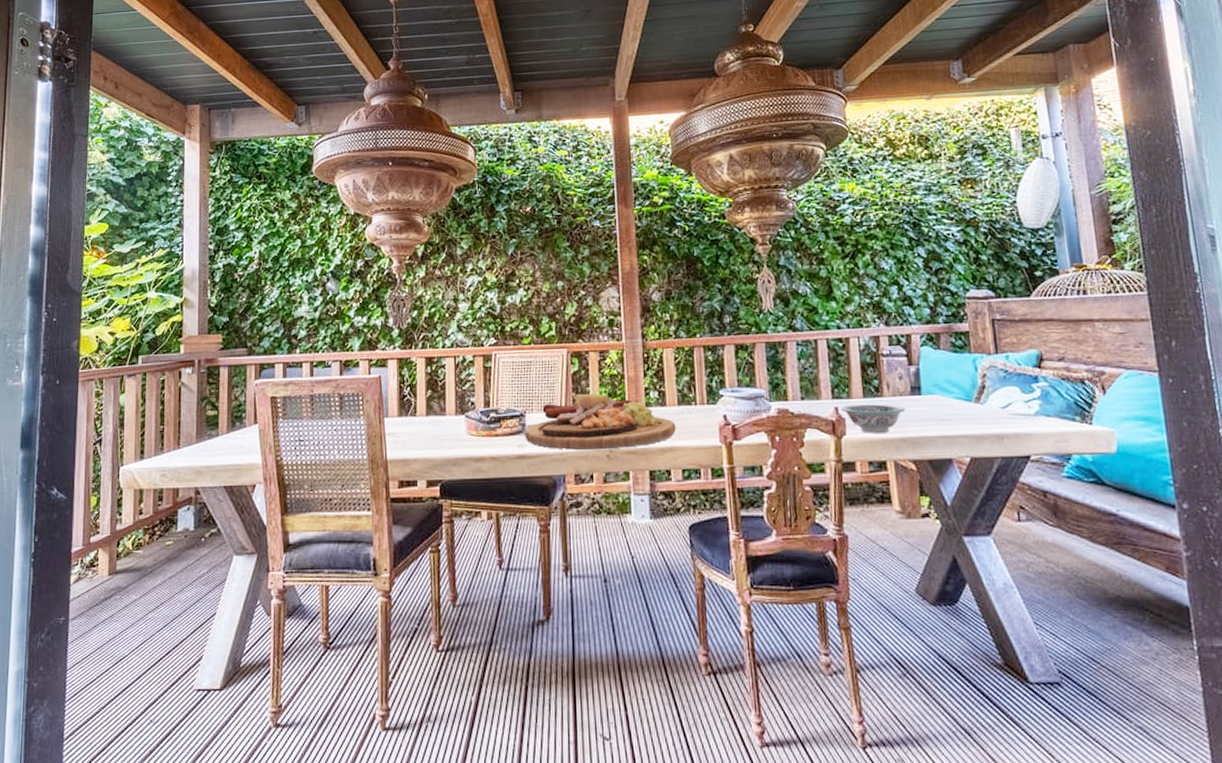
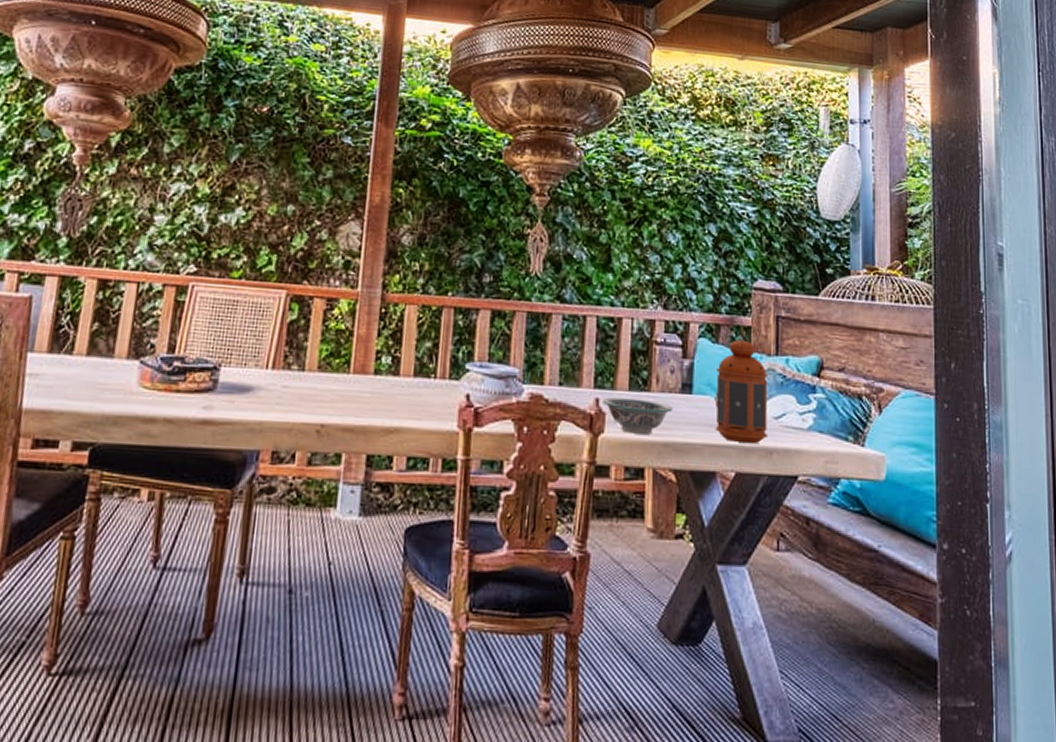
food platter: present [525,394,676,451] -> none [215,349,408,424]
lantern: none [941,331,997,433] -> present [714,325,768,444]

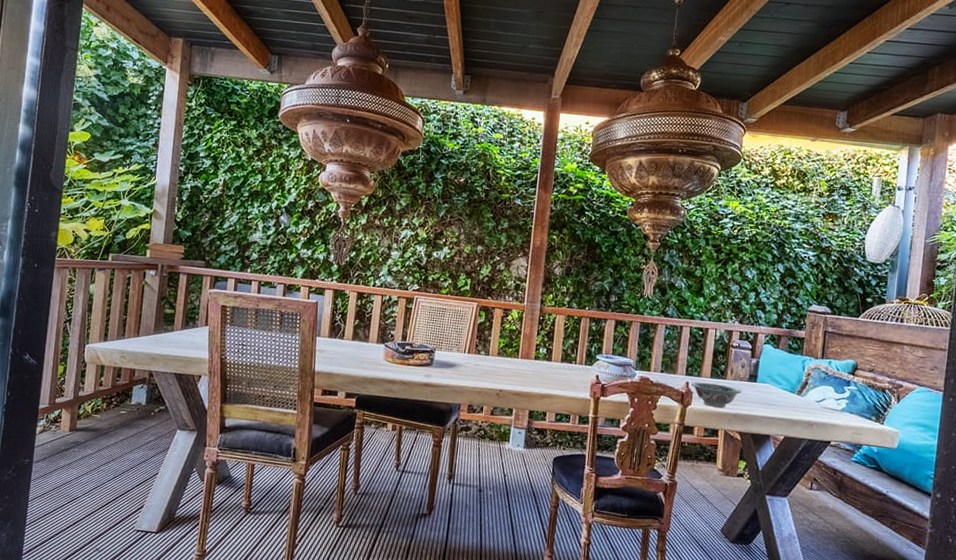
lantern: present [714,325,768,444] -> none [772,336,814,418]

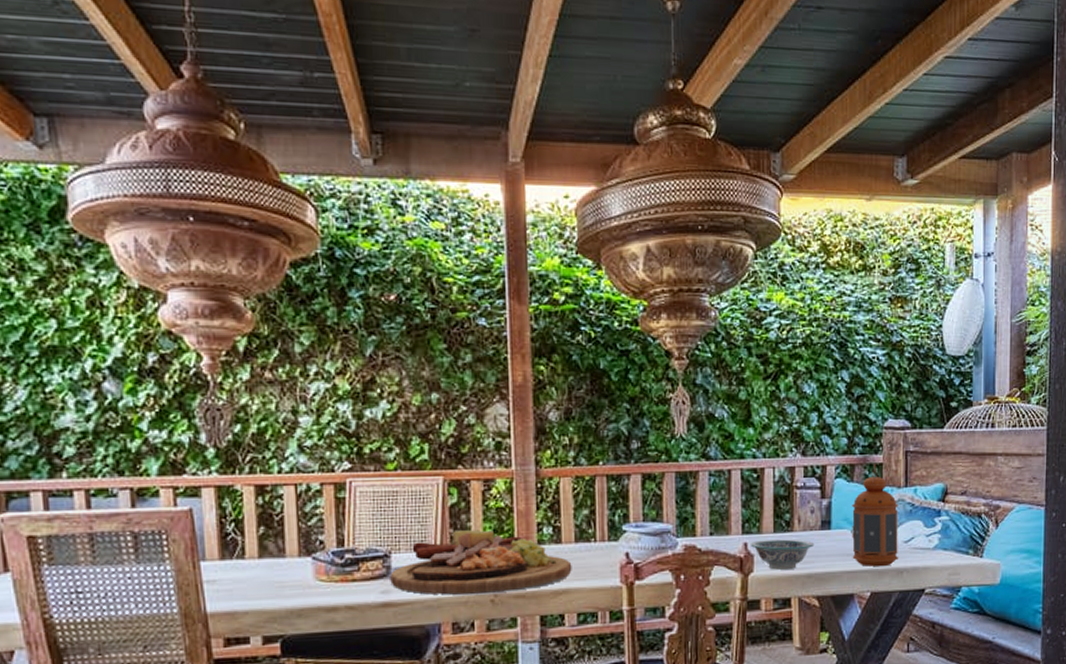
food platter: none [432,341,557,390] -> present [390,530,572,595]
lantern: none [772,336,814,418] -> present [851,463,898,567]

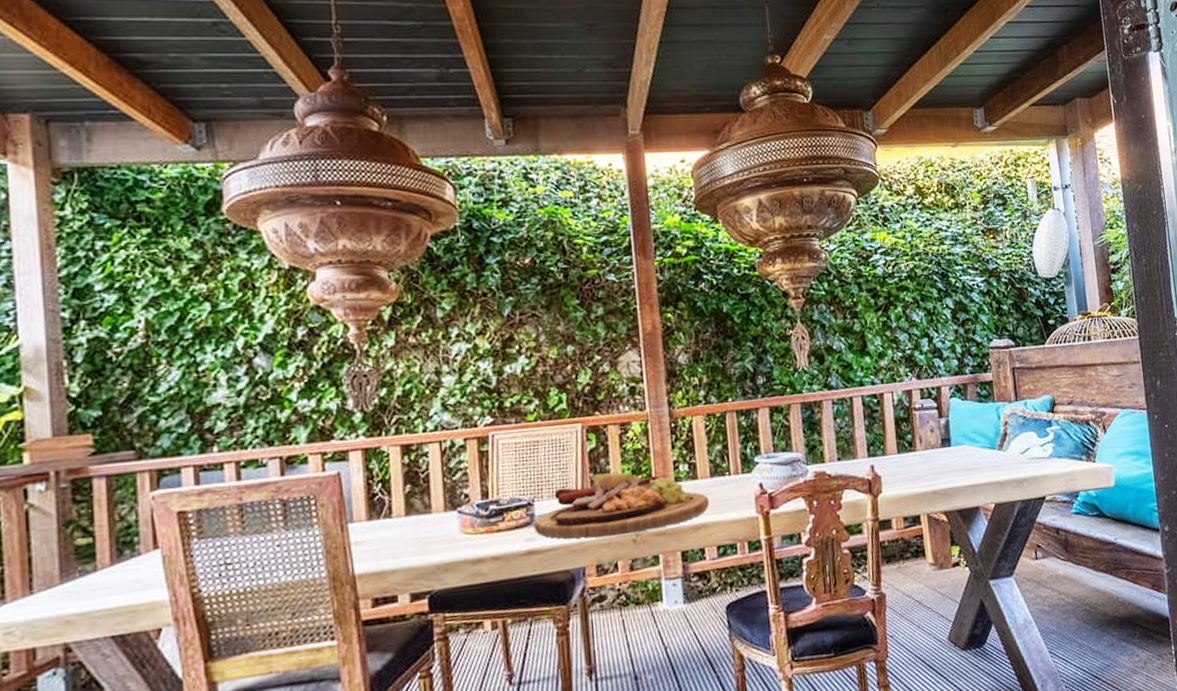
bowl: present [750,539,815,570] -> none [876,458,937,489]
lantern: present [851,463,898,567] -> none [968,381,1017,479]

